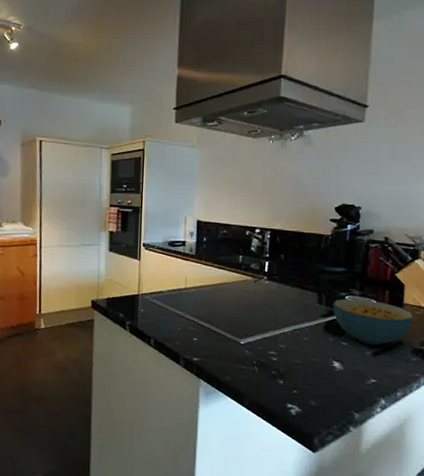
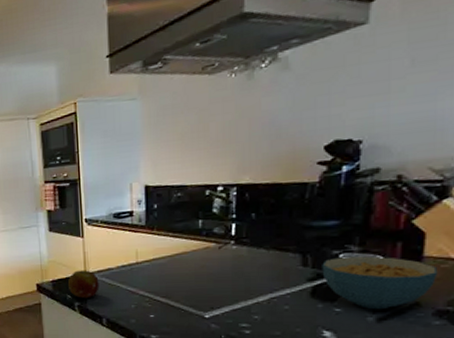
fruit: none [122,290,151,318] -> present [68,270,99,299]

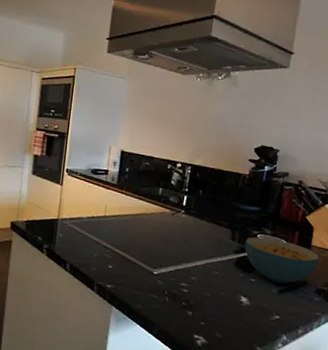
fruit: present [68,270,99,299] -> none [40,214,70,243]

